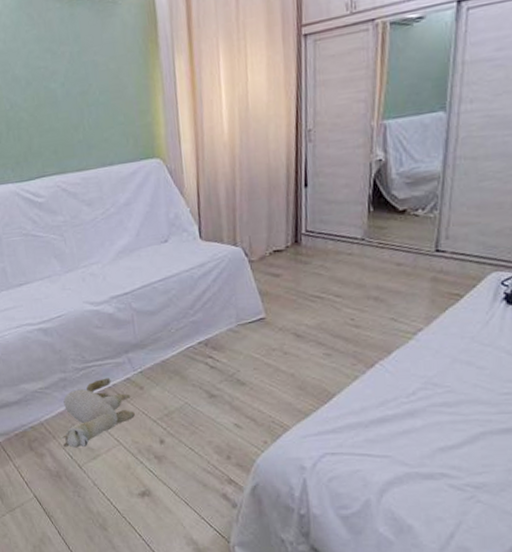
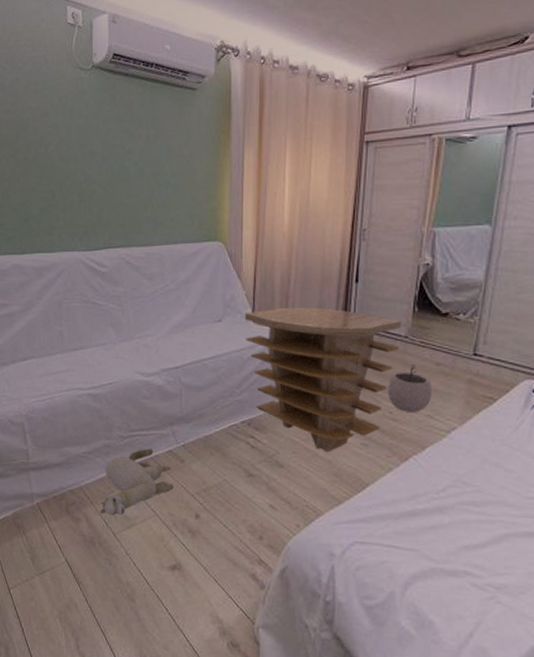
side table: none [190,217,357,366] -> present [244,307,401,453]
plant pot: none [346,267,395,318] -> present [387,365,432,412]

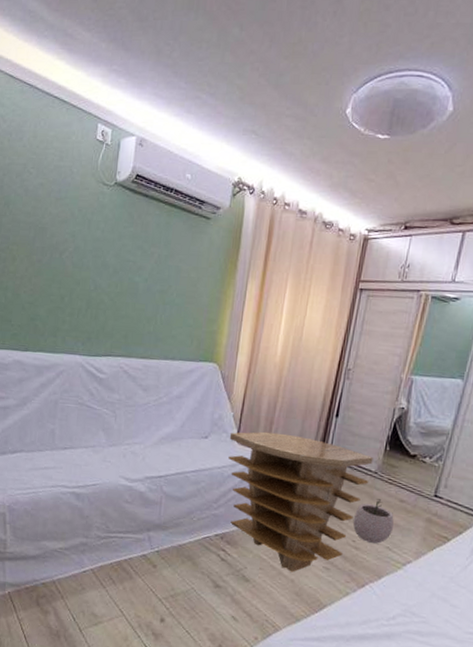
plush toy: present [98,448,173,515] -> none [68,550,144,612]

